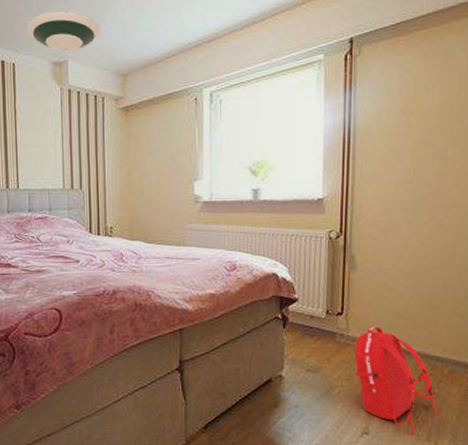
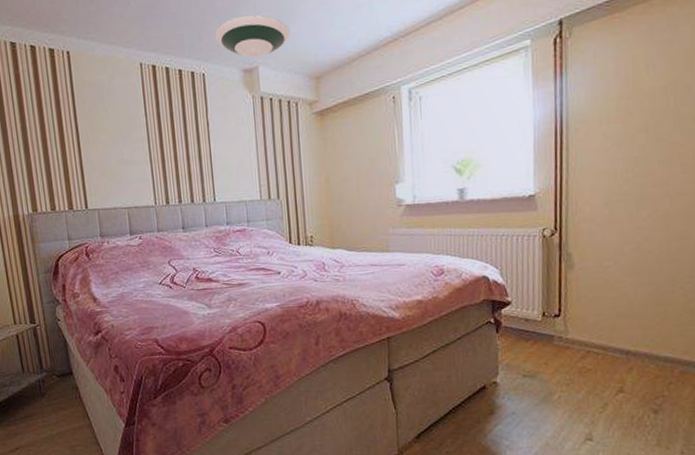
backpack: present [354,326,436,435] -> none [575,327,667,440]

